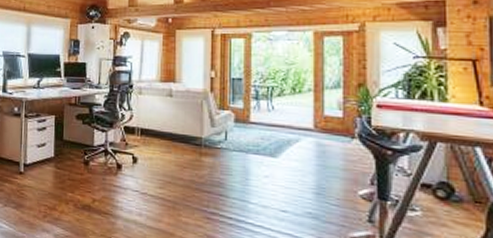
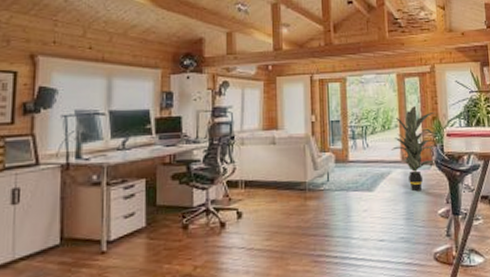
indoor plant: none [302,70,362,166] -> present [391,106,436,192]

